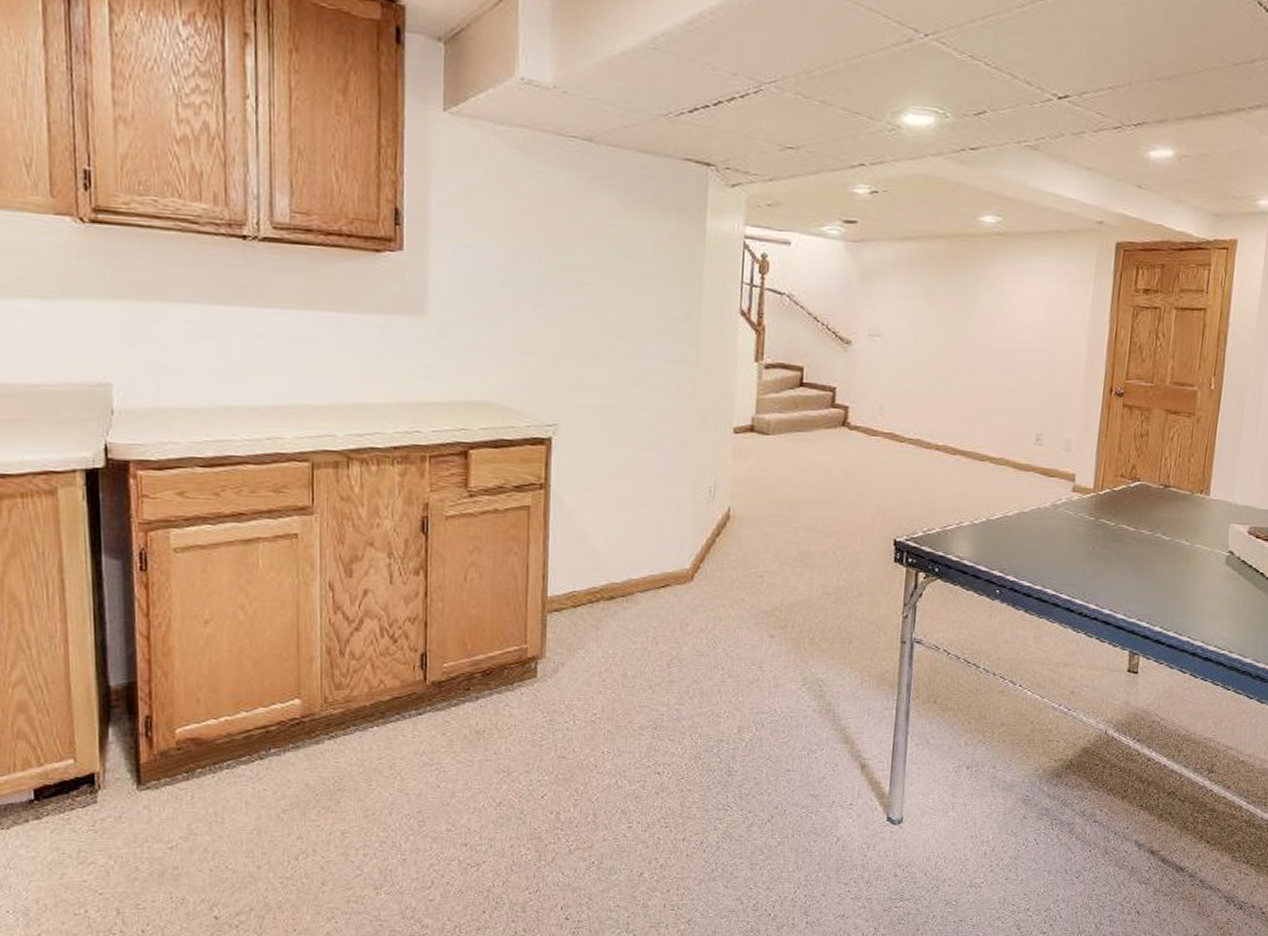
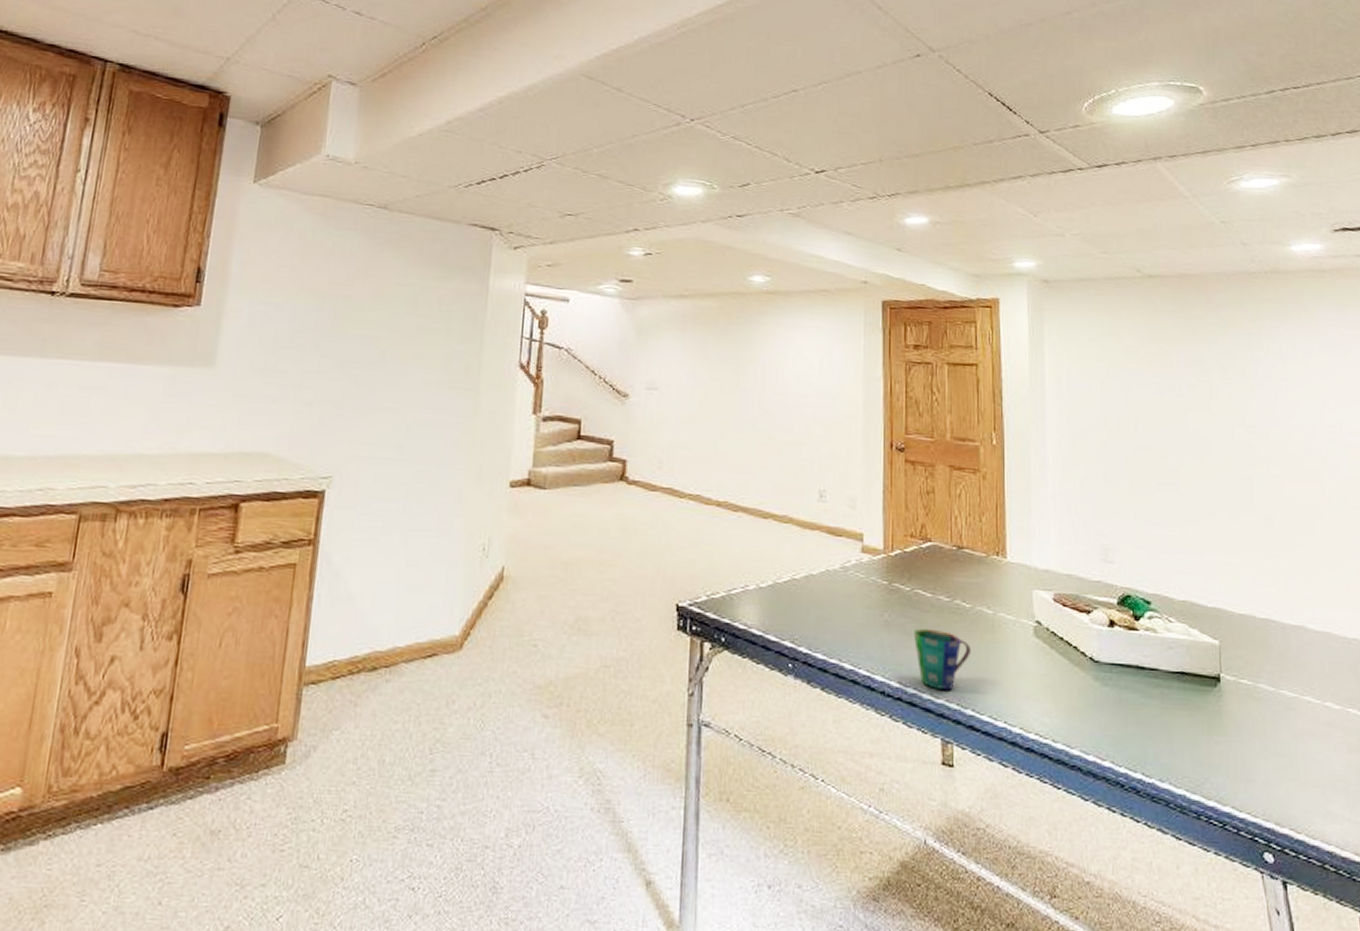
cup: none [1113,558,1166,610] -> present [913,628,971,690]

